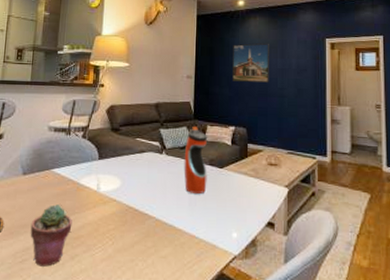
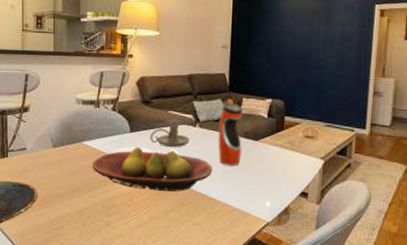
potted succulent: present [30,204,72,267] -> none [65,176,106,233]
fruit bowl: none [60,174,179,222] -> present [92,146,213,192]
candle holder: none [118,150,156,176] -> present [150,123,190,148]
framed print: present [232,43,269,82] -> none [271,9,313,53]

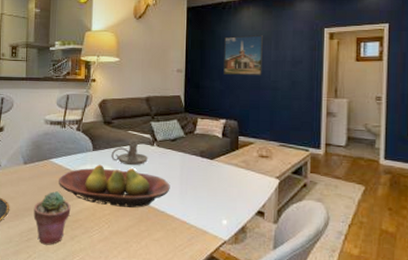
potted succulent: none [65,176,106,233] -> present [33,191,71,245]
water bottle: present [218,98,244,166] -> none [175,119,199,184]
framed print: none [271,9,313,53] -> present [224,34,263,75]

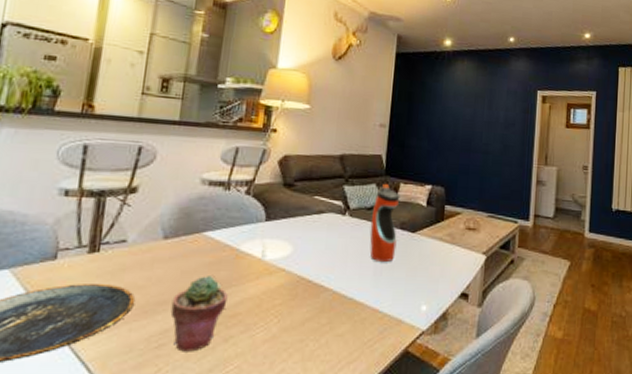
fruit bowl: present [59,164,170,208] -> none [213,239,362,295]
candle holder: present [111,142,148,166] -> none [289,210,337,241]
water bottle: none [175,119,199,184] -> present [369,183,401,263]
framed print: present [224,34,263,75] -> none [432,90,476,136]

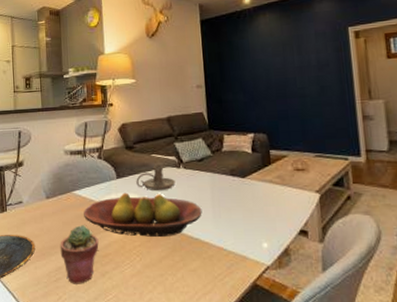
fruit bowl: none [213,239,362,295] -> present [84,192,202,237]
candle holder: none [289,210,337,241] -> present [136,166,175,191]
water bottle: present [369,183,401,263] -> none [202,136,230,207]

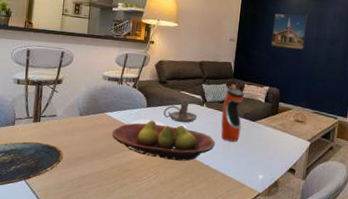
potted succulent: present [60,225,99,284] -> none [85,142,122,192]
water bottle: none [202,136,230,207] -> present [221,83,245,142]
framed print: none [243,40,287,86] -> present [271,13,308,50]

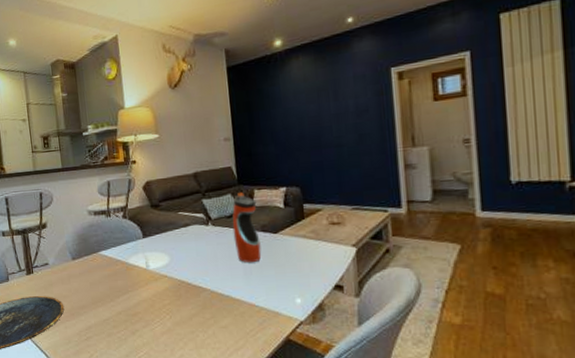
fruit bowl: present [112,120,215,161] -> none [111,251,233,295]
candle holder: present [163,101,197,123] -> none [163,223,204,250]
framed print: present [271,13,308,50] -> none [274,85,322,137]

